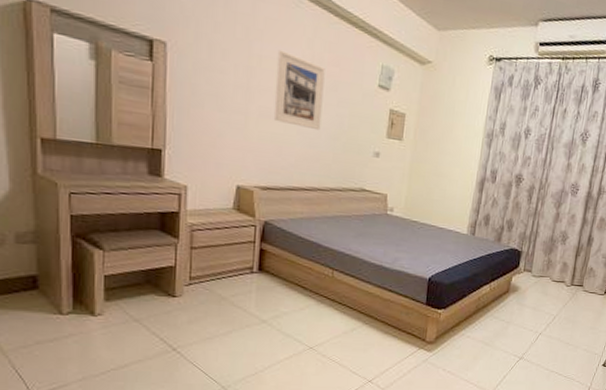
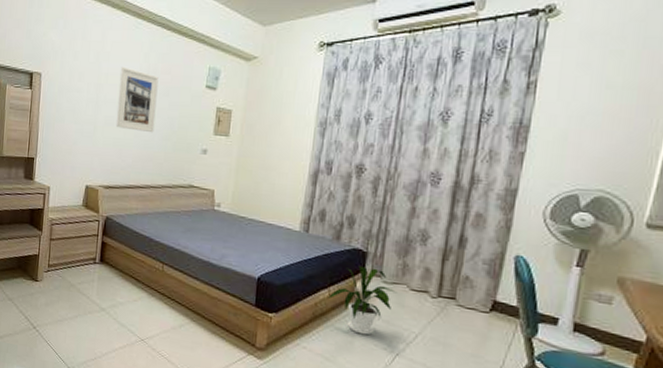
house plant: none [488,263,543,321] -> present [326,266,398,335]

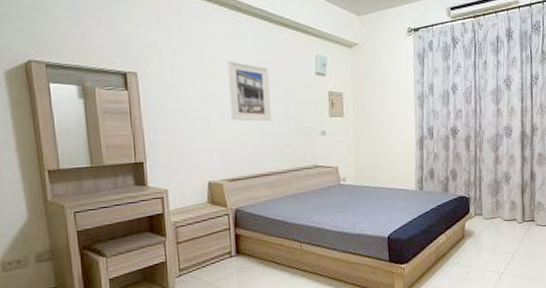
house plant: present [326,266,398,335] -> none [445,209,495,264]

